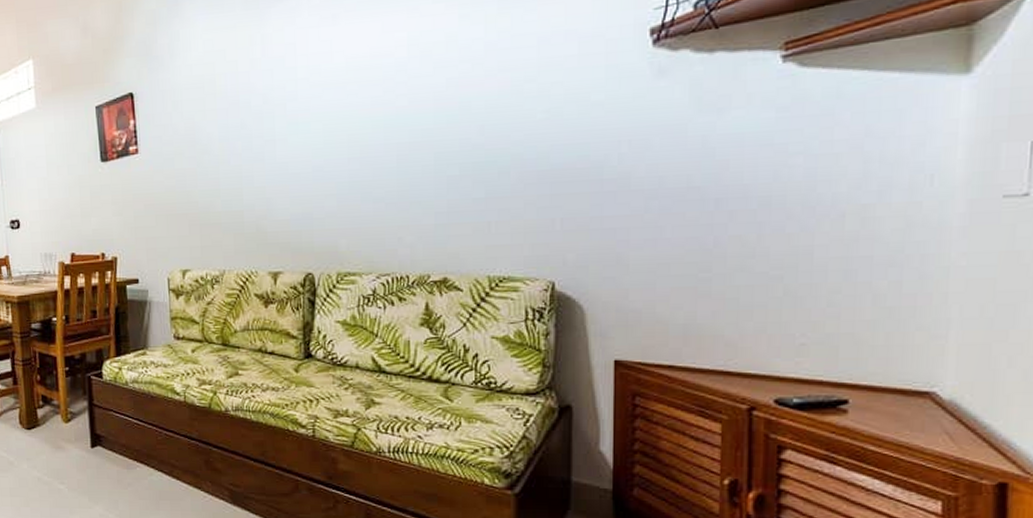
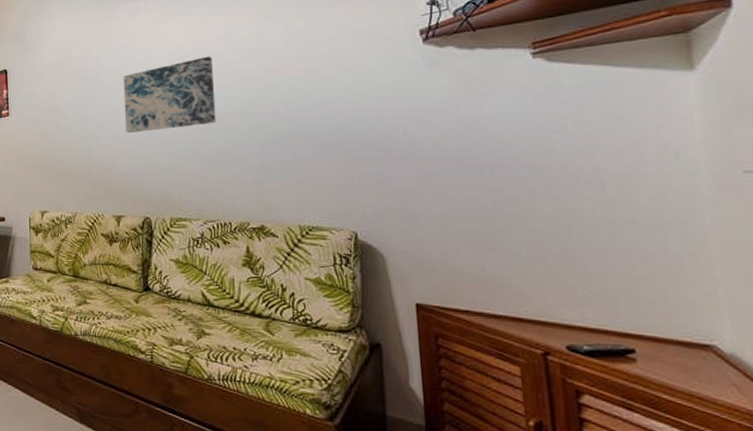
wall art: none [280,69,395,172] -> present [123,56,216,134]

